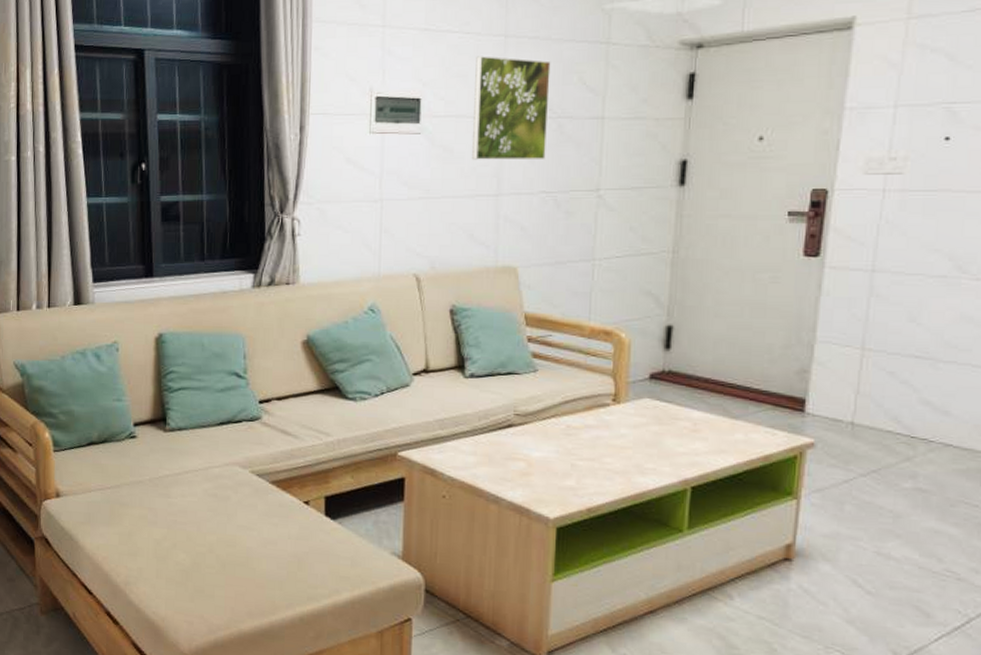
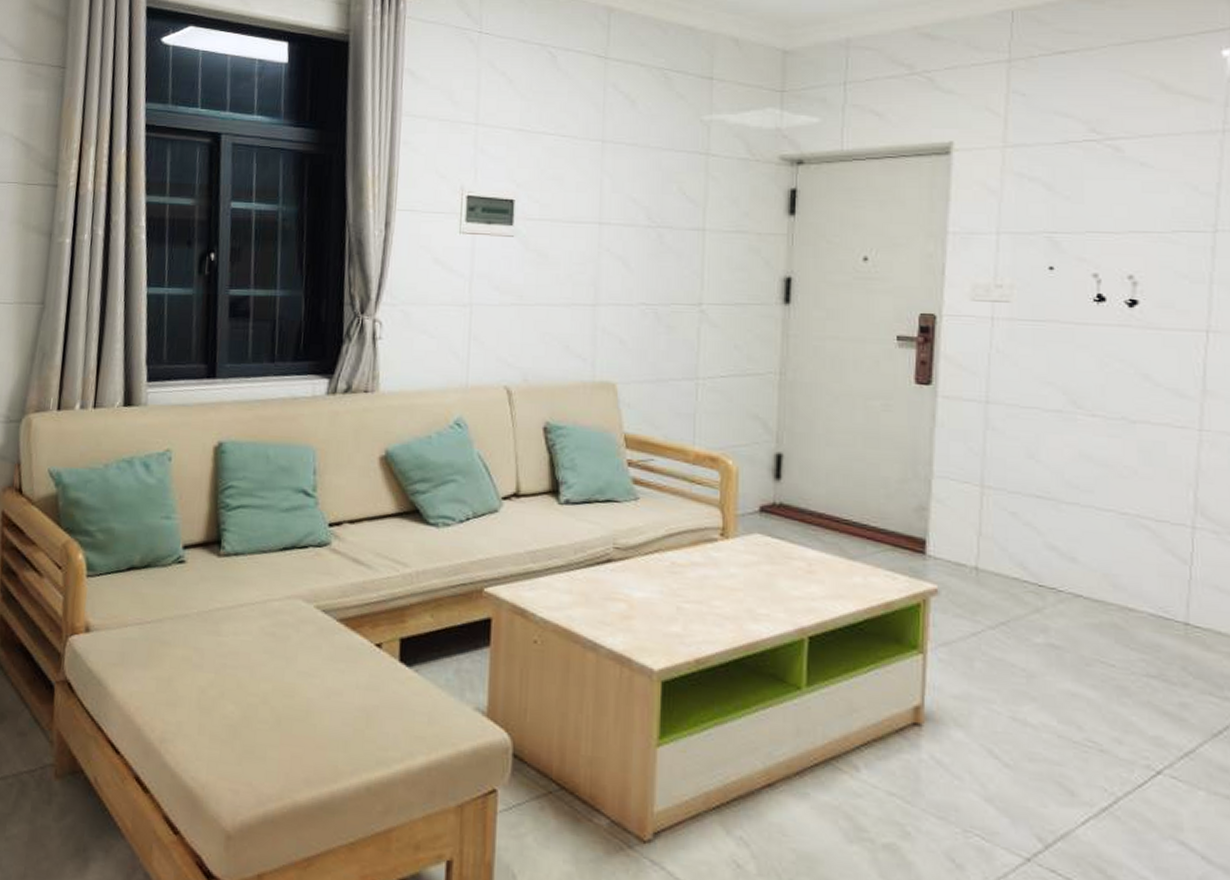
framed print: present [472,56,551,161] -> none [568,160,649,271]

